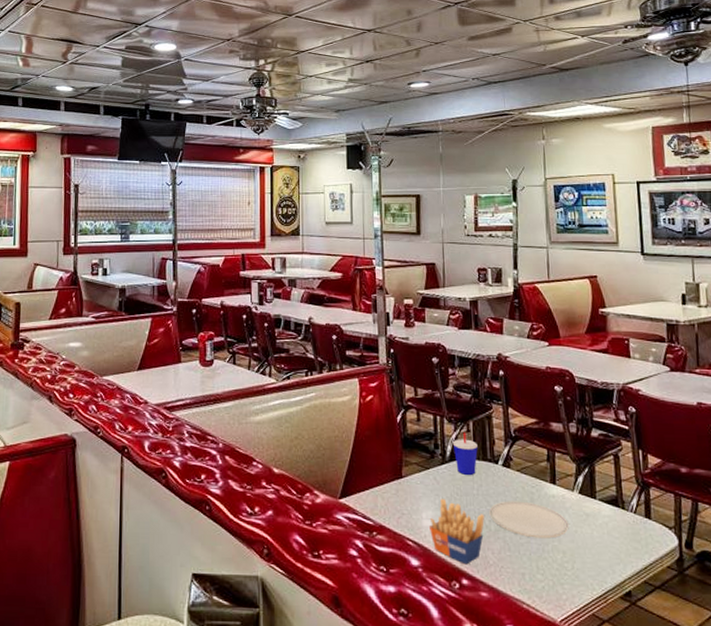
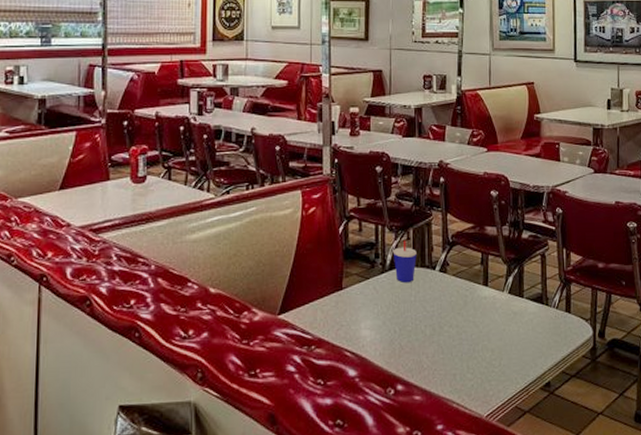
french fries: present [429,499,485,565] -> none [368,308,420,371]
plate: present [489,501,569,539] -> none [425,304,498,340]

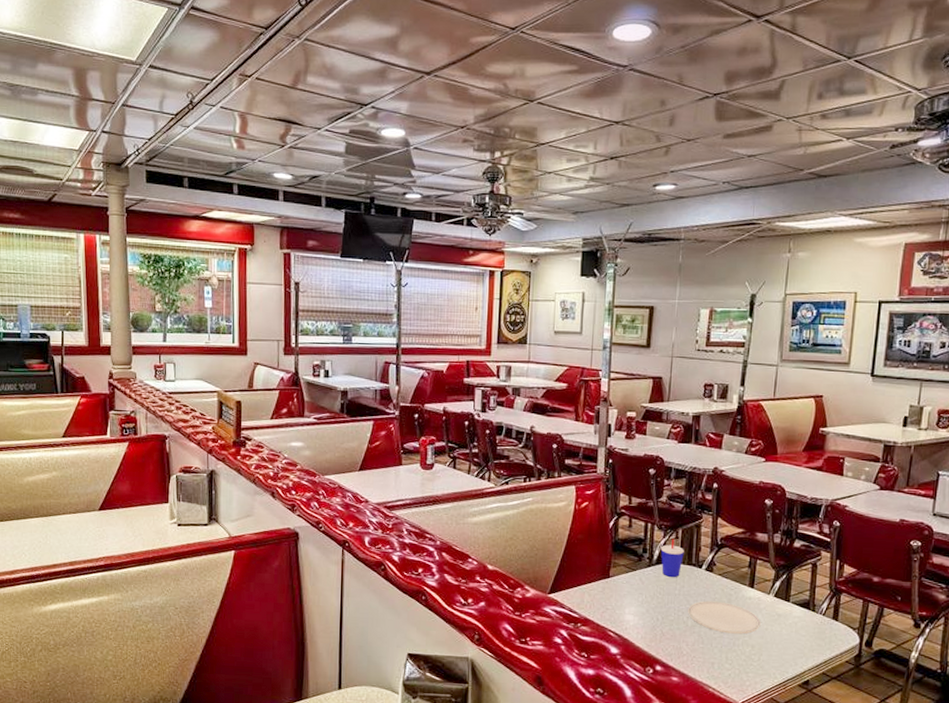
plate: none [425,304,498,340] -> present [688,601,761,635]

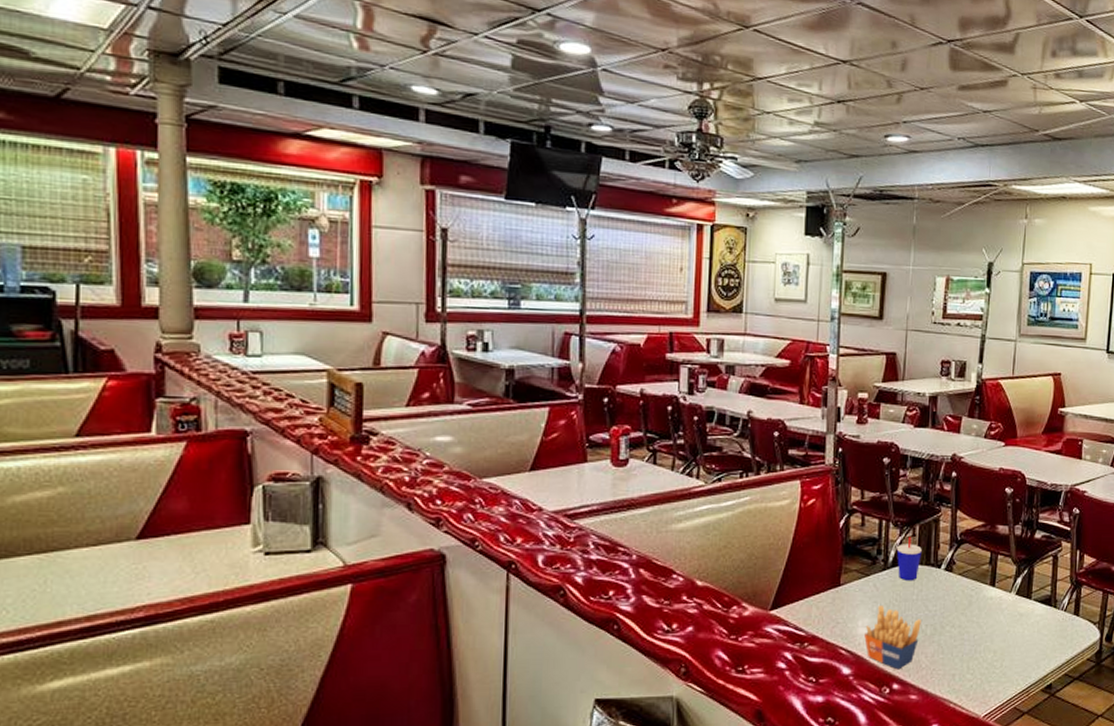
french fries: none [631,597,683,654] -> present [864,606,921,670]
plate: present [688,601,761,635] -> none [927,604,1003,640]

